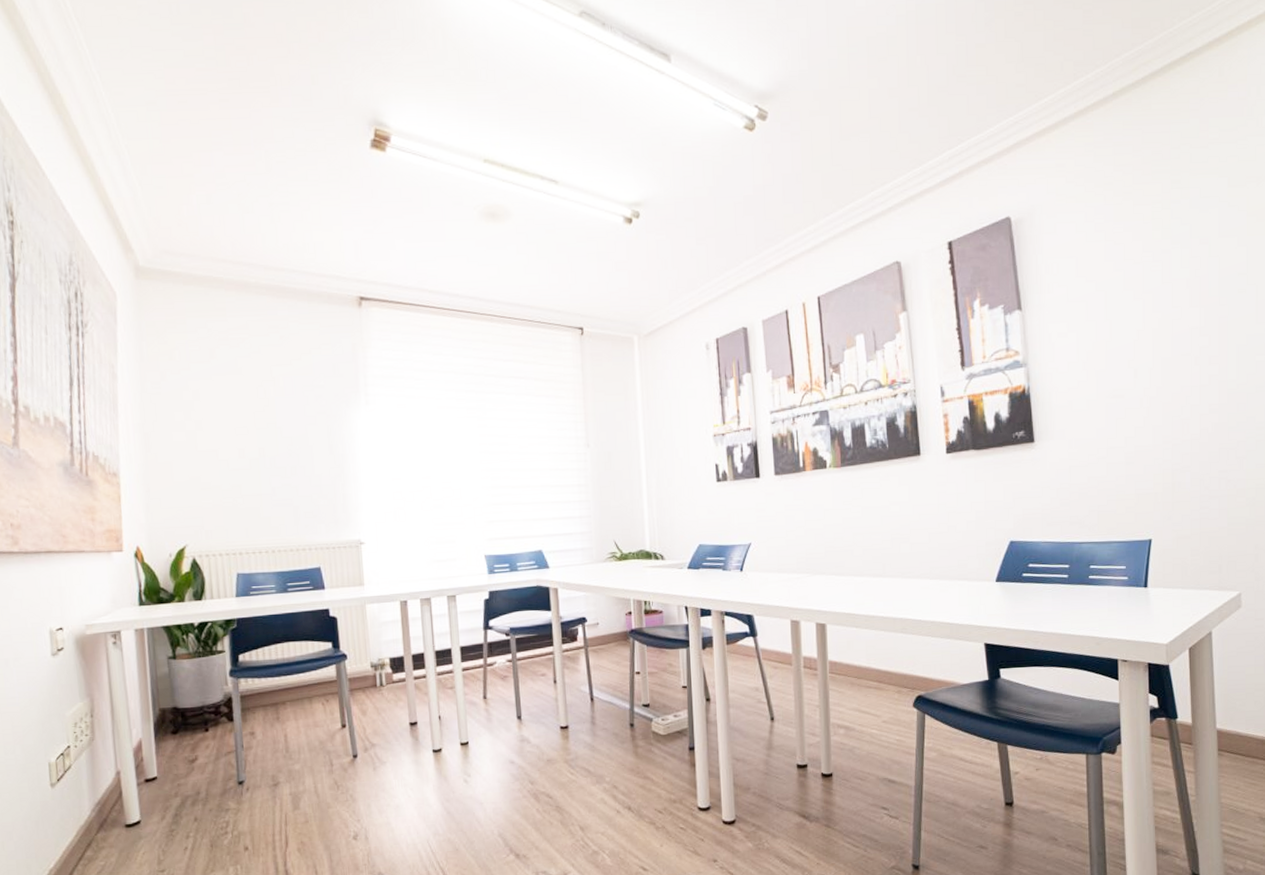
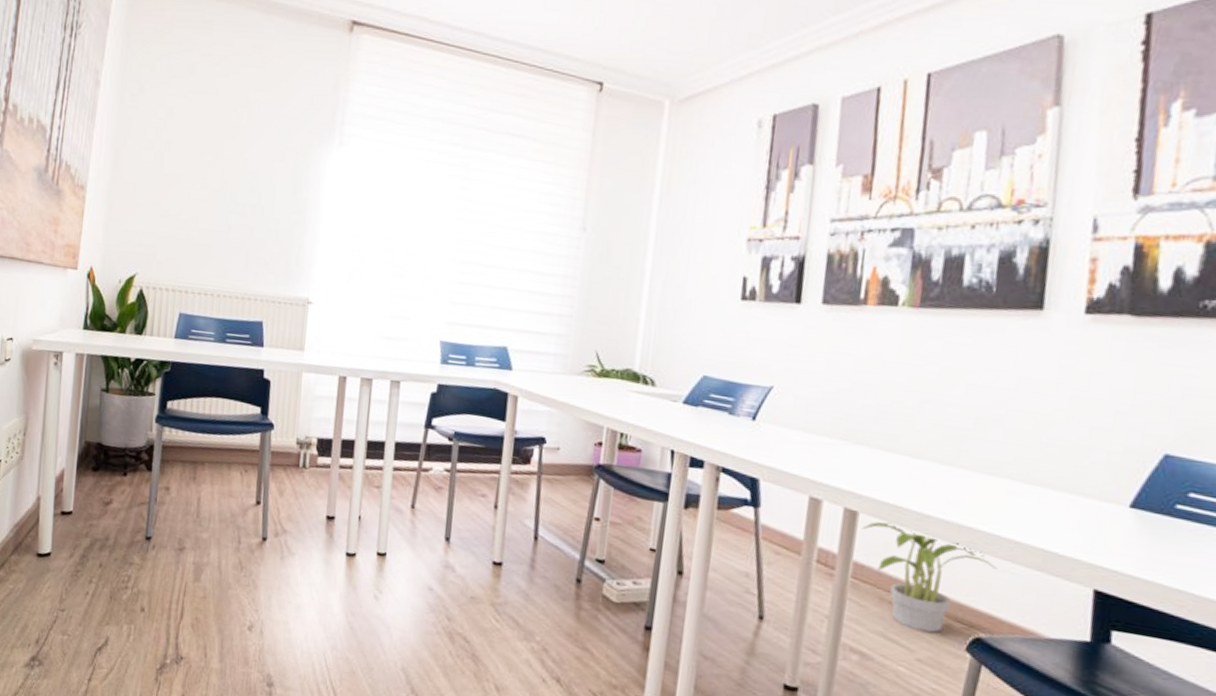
potted plant: none [830,627,923,700] -> present [861,522,998,633]

